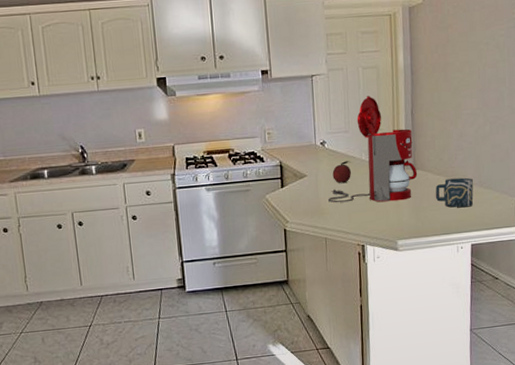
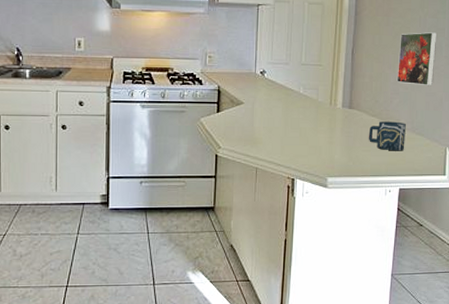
coffee maker: present [328,96,418,203] -> none [263,31,353,138]
fruit: present [332,161,352,184] -> none [269,93,289,115]
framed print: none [459,82,498,139] -> present [396,32,438,86]

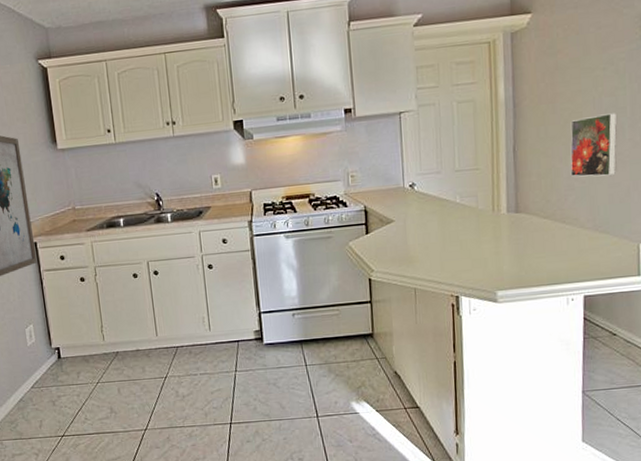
cup: present [369,121,406,151] -> none [542,221,587,255]

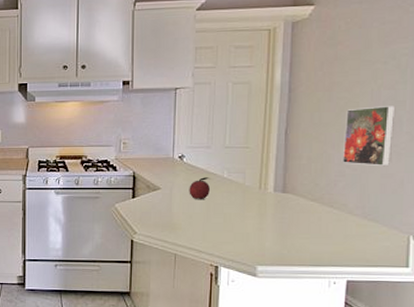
fruit: none [422,204,445,229] -> present [189,177,211,200]

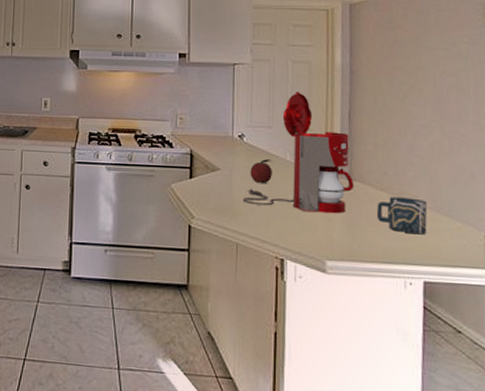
coffee maker: none [182,112,287,224] -> present [243,91,355,214]
cup: none [307,206,355,239] -> present [377,197,427,235]
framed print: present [342,106,396,167] -> none [409,93,460,157]

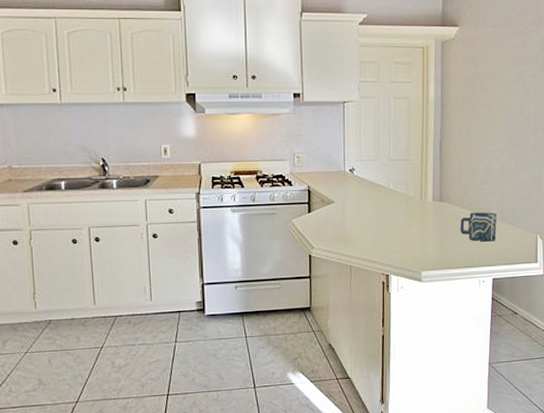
coffee maker: present [243,91,355,214] -> none [355,126,444,233]
fruit: present [250,159,273,184] -> none [360,189,379,212]

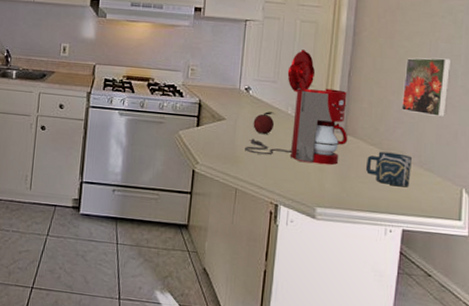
coffee maker: none [355,126,444,233] -> present [245,49,348,166]
fruit: none [360,189,379,212] -> present [253,112,276,135]
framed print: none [485,121,524,175] -> present [401,57,452,118]

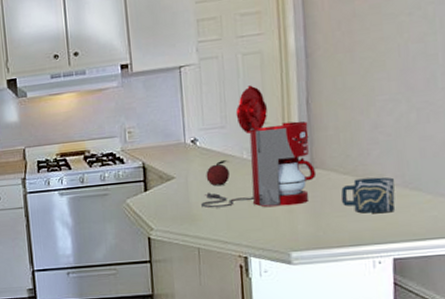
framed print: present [401,57,452,118] -> none [372,60,428,130]

